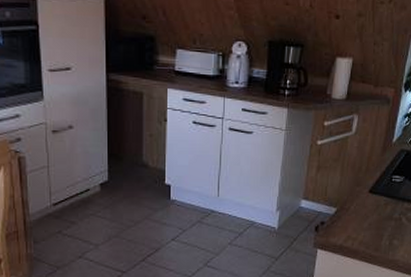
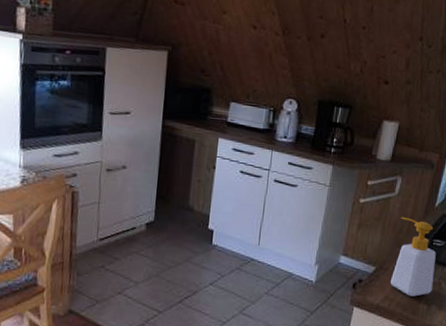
soap bottle: none [351,155,396,234] -> present [390,216,436,297]

